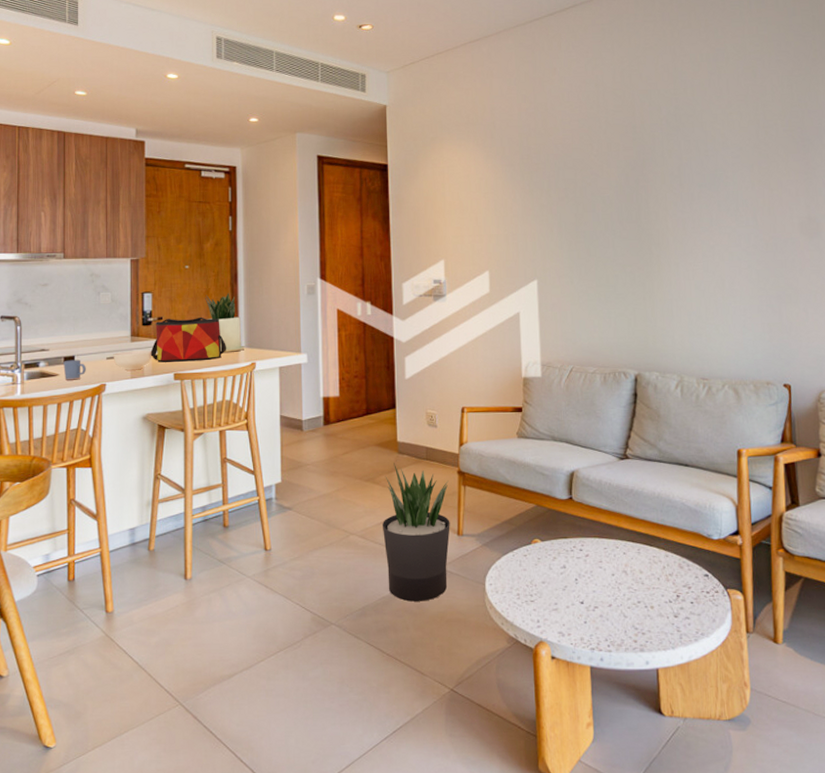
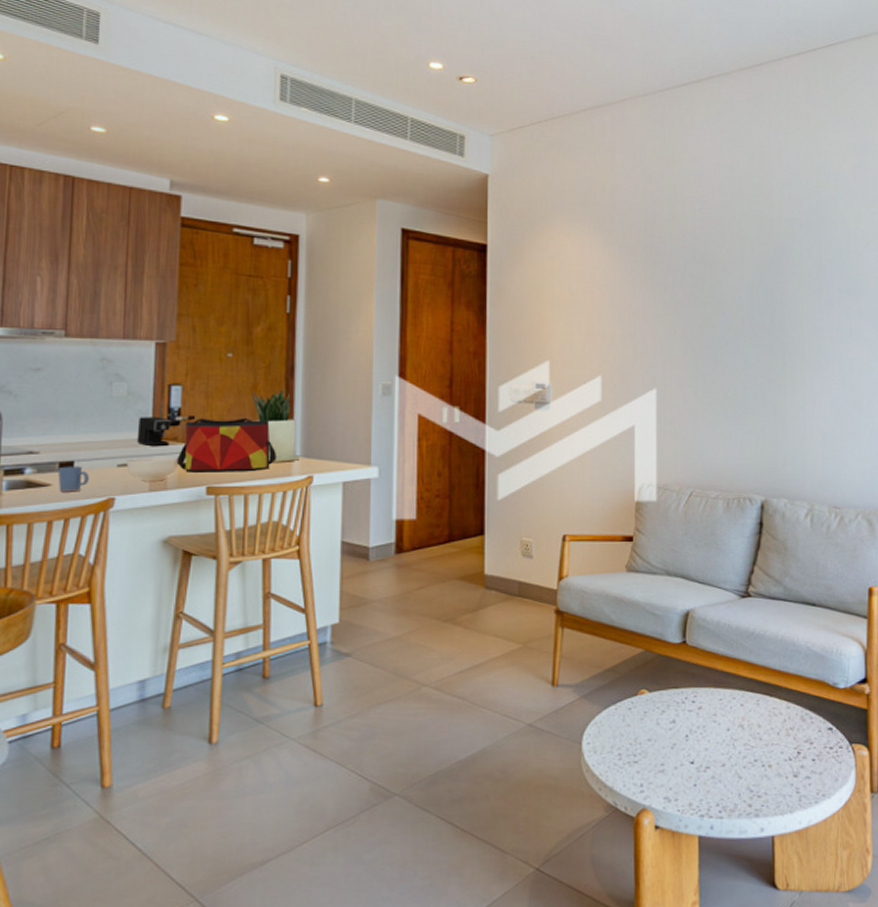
coffee maker: none [120,318,150,343] -> present [136,416,177,447]
planter: present [382,463,450,602] -> none [461,600,544,766]

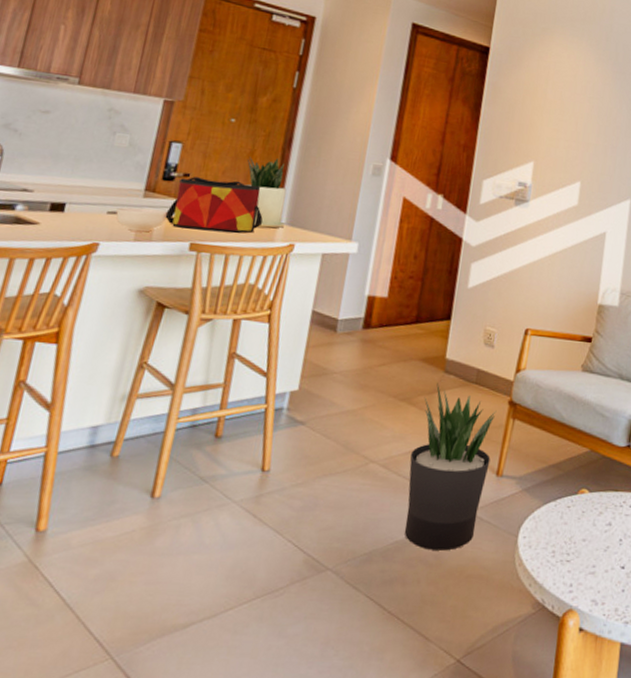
mug: present [58,466,89,492] -> none [46,207,78,233]
coffee maker: present [136,416,177,447] -> none [129,168,170,199]
planter: none [461,600,544,766] -> present [404,383,497,551]

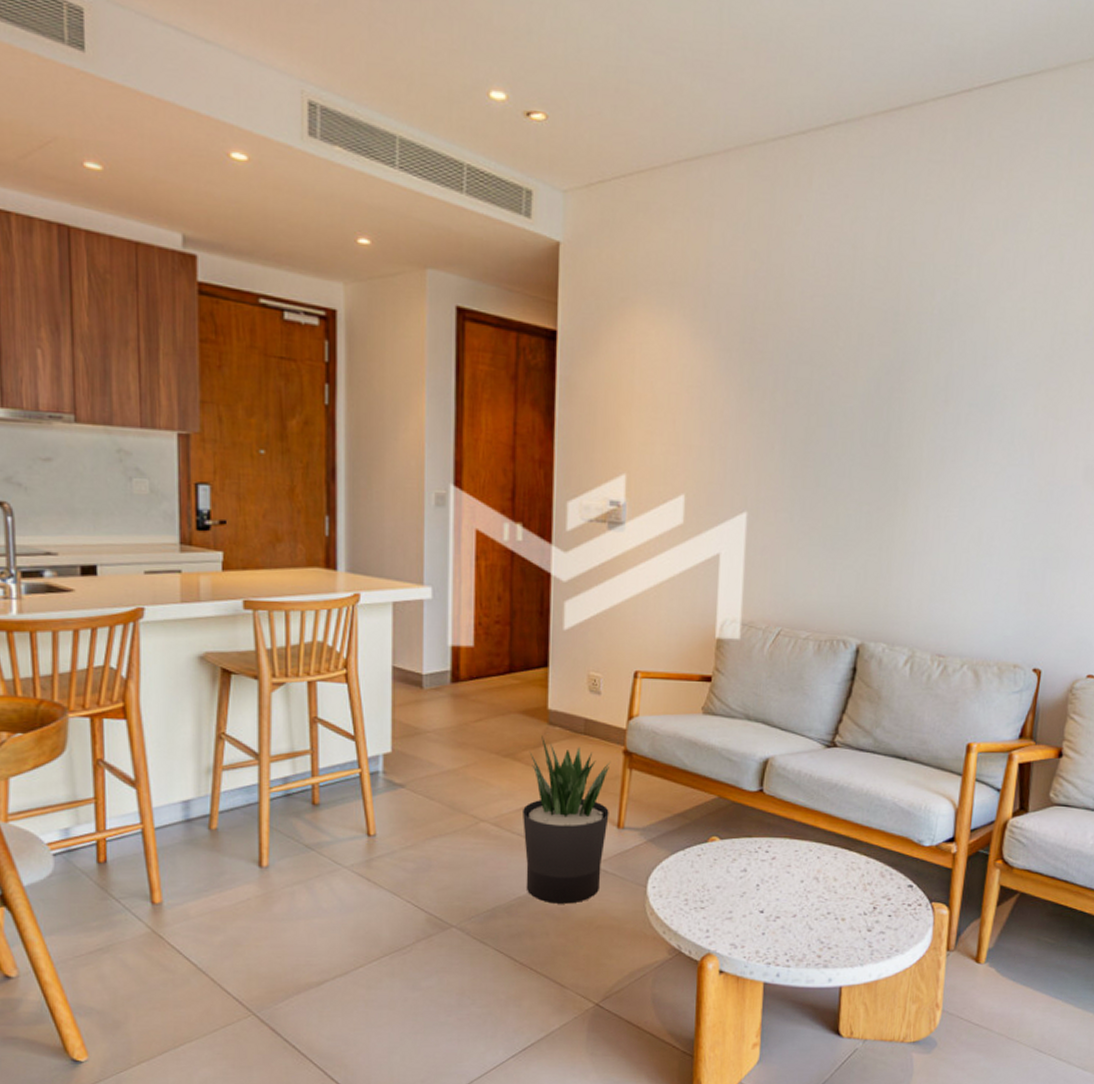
bowl: present [115,207,167,233] -> none [154,564,211,592]
bag: present [165,177,263,234] -> none [209,524,320,586]
planter: present [246,156,287,229] -> none [289,494,346,578]

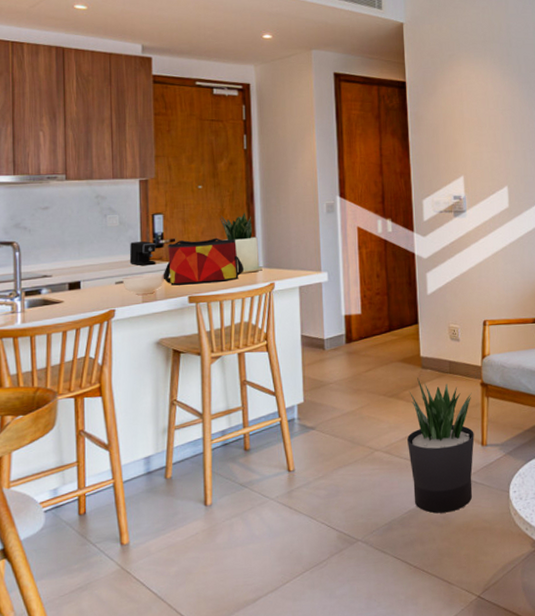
bowl: none [154,564,211,592] -> present [122,273,164,295]
coffee maker: none [163,518,208,554] -> present [129,240,162,266]
bag: none [209,524,320,586] -> present [163,237,245,286]
planter: none [289,494,346,578] -> present [220,213,264,274]

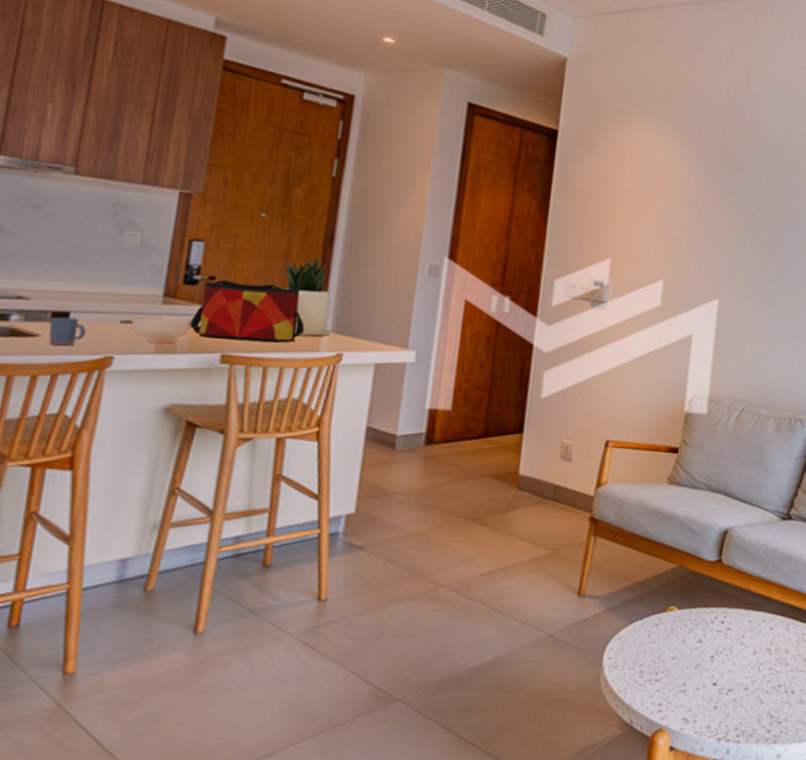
mug: none [68,285,93,307] -> present [48,316,86,346]
coffee maker: present [129,240,162,266] -> none [145,271,194,306]
planter: present [406,378,475,514] -> none [479,501,577,675]

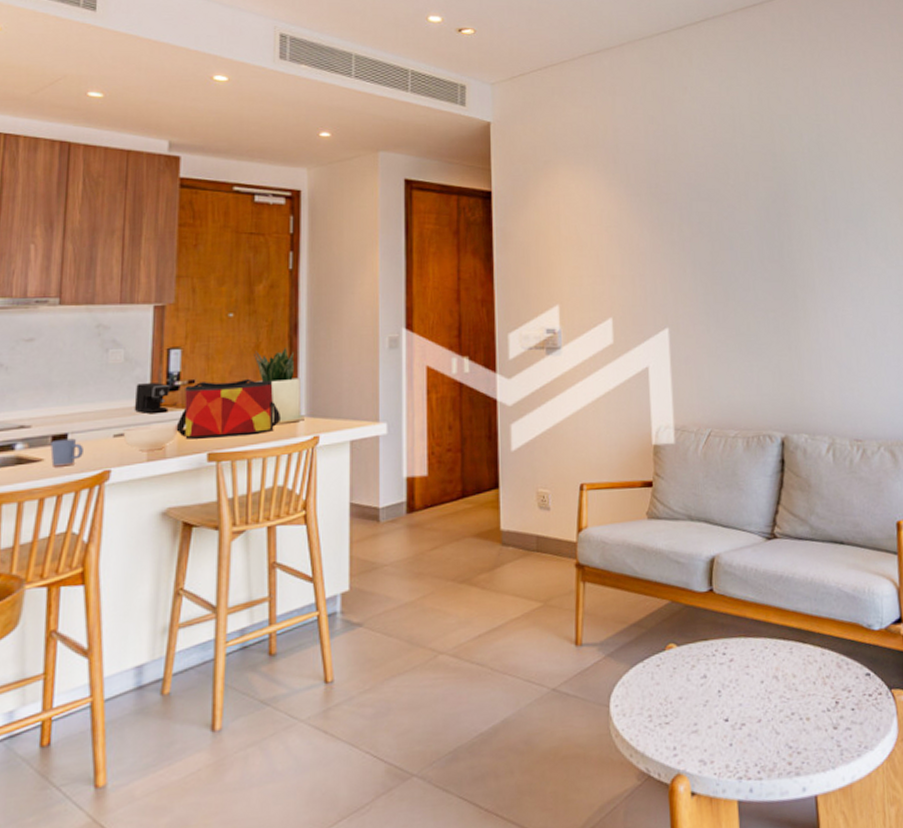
coffee maker: none [145,271,194,306] -> present [134,381,177,414]

